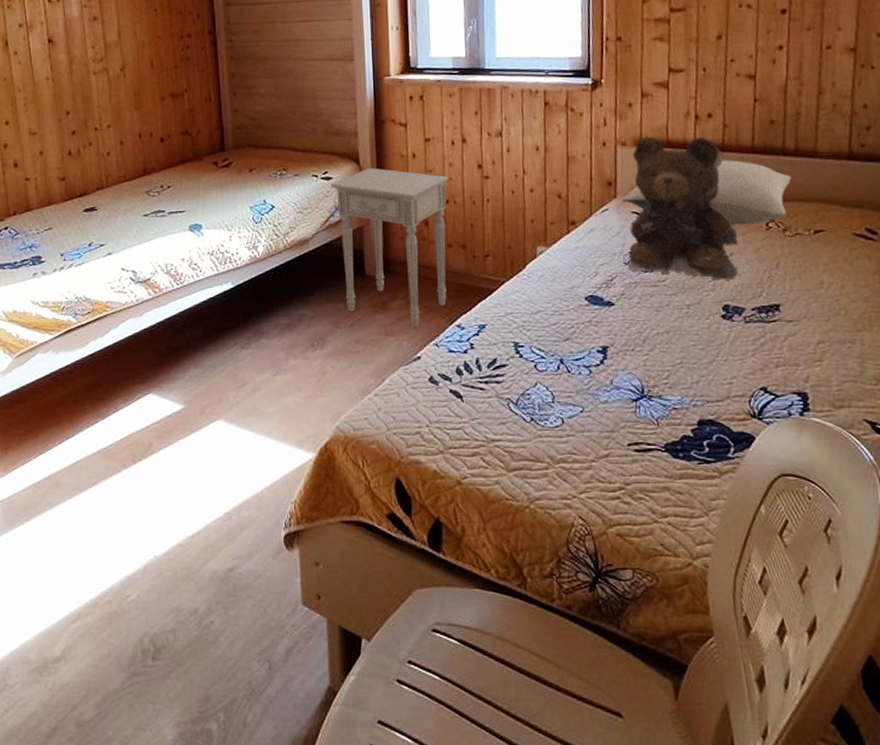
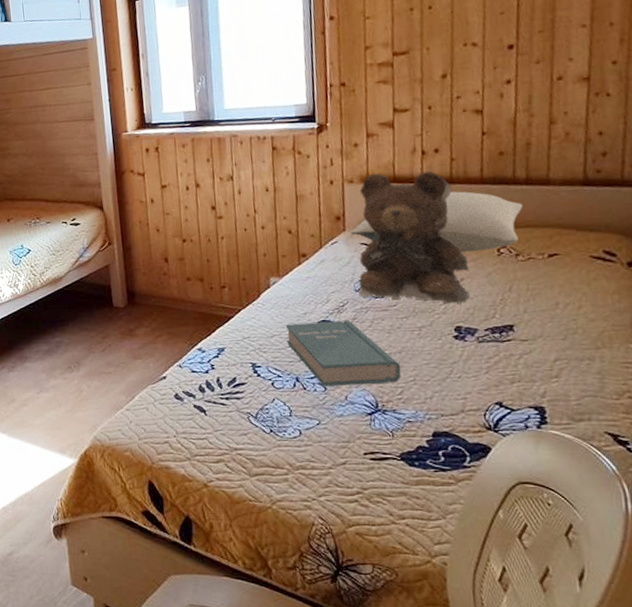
nightstand: present [330,167,449,328] -> none [78,213,188,352]
book: none [552,296,669,369] -> present [286,320,401,386]

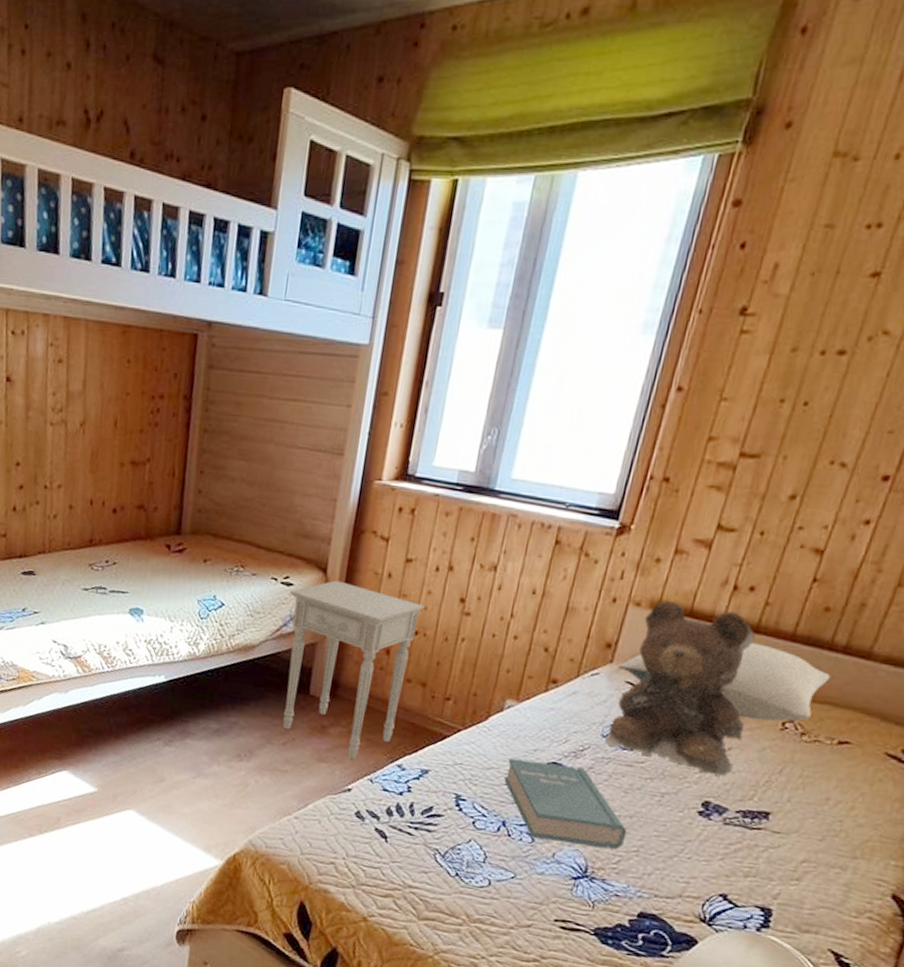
nightstand: none [78,213,188,352] -> present [283,580,424,759]

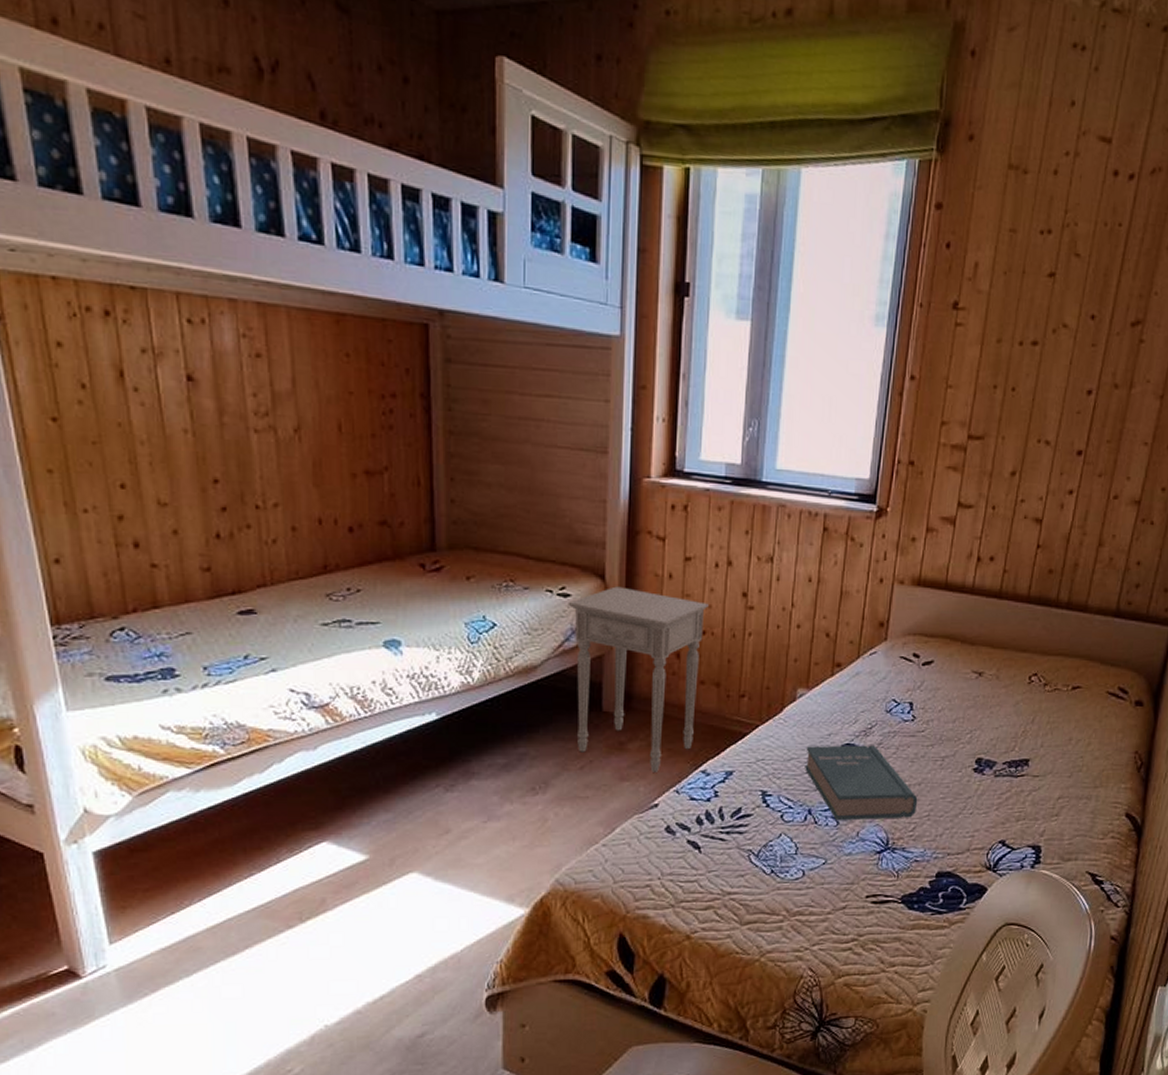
teddy bear: present [605,601,756,777] -> none [889,577,1001,734]
pillow: present [617,642,831,722] -> none [891,608,1060,678]

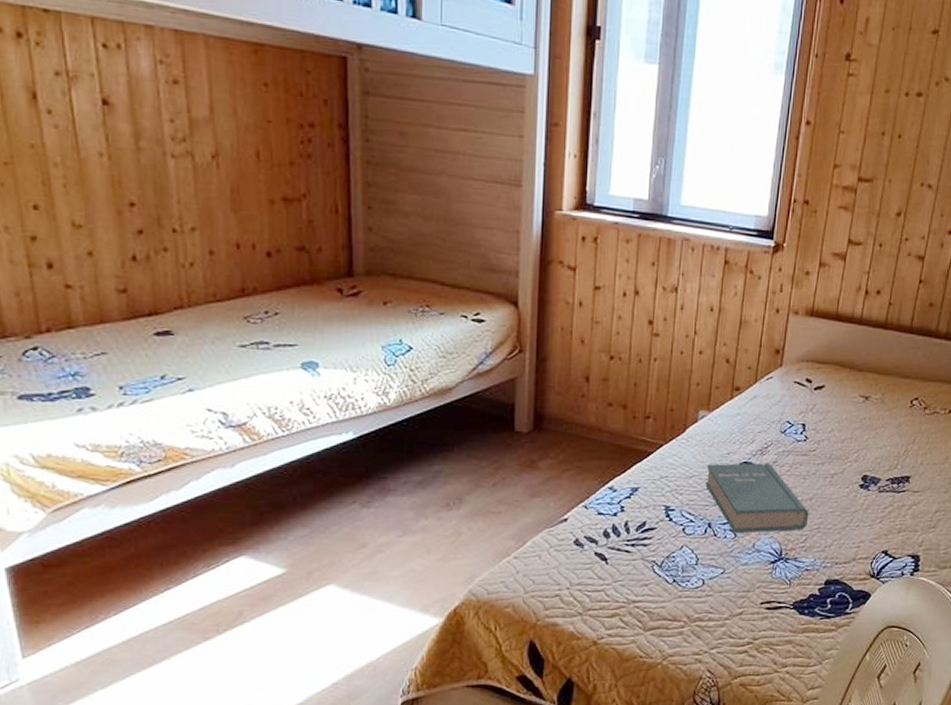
nightstand: present [568,586,709,772] -> none [482,313,617,489]

